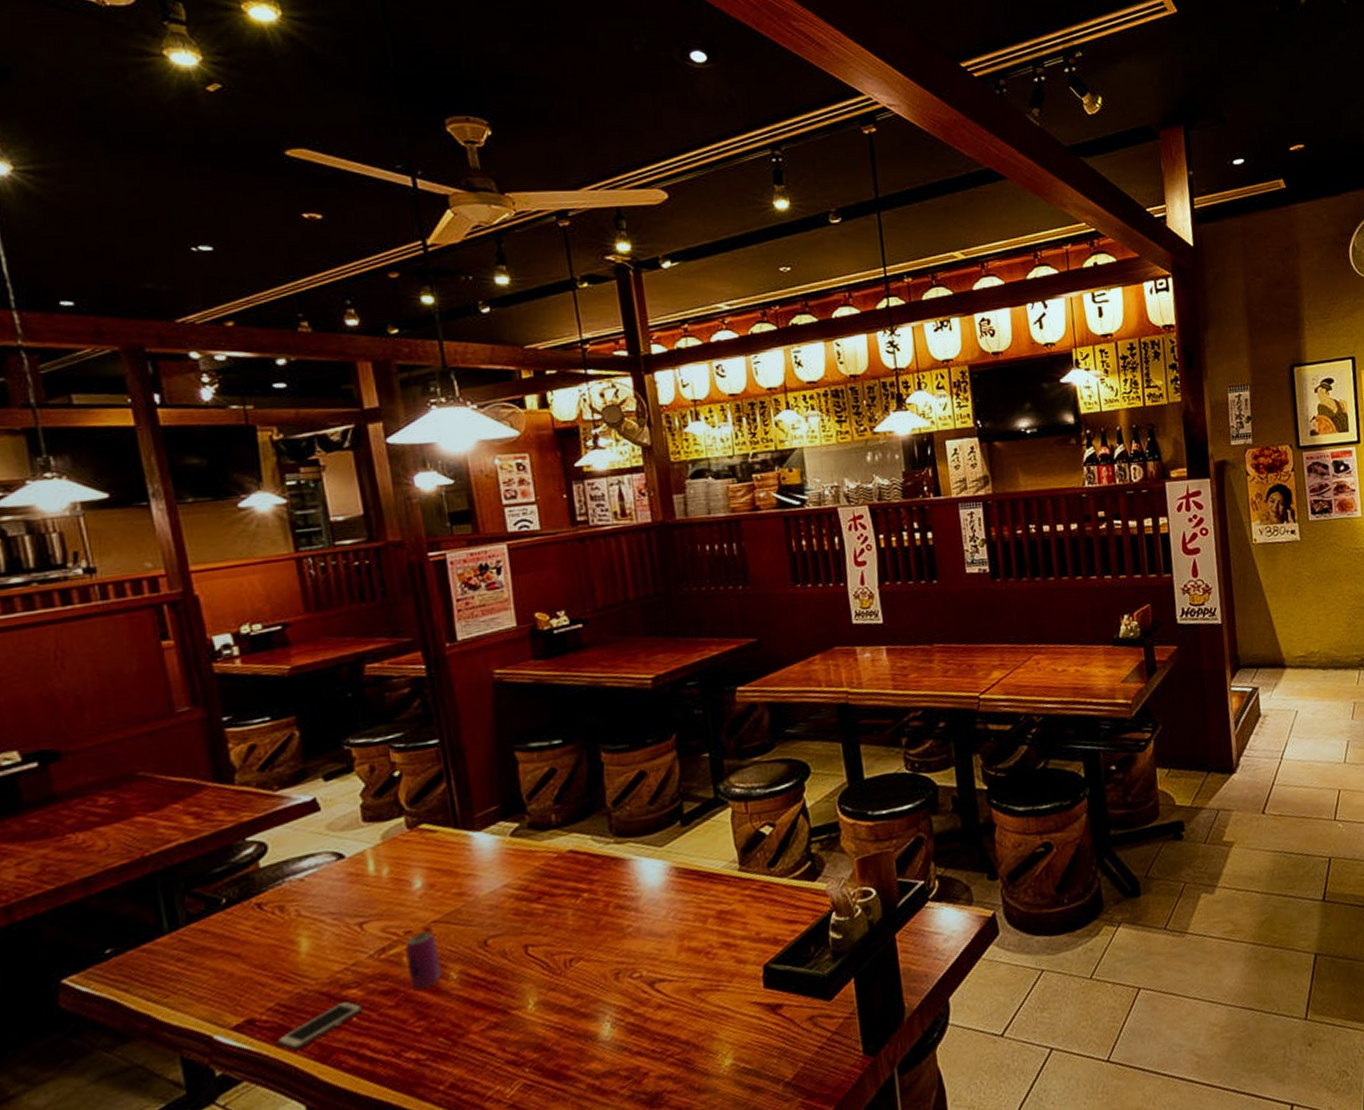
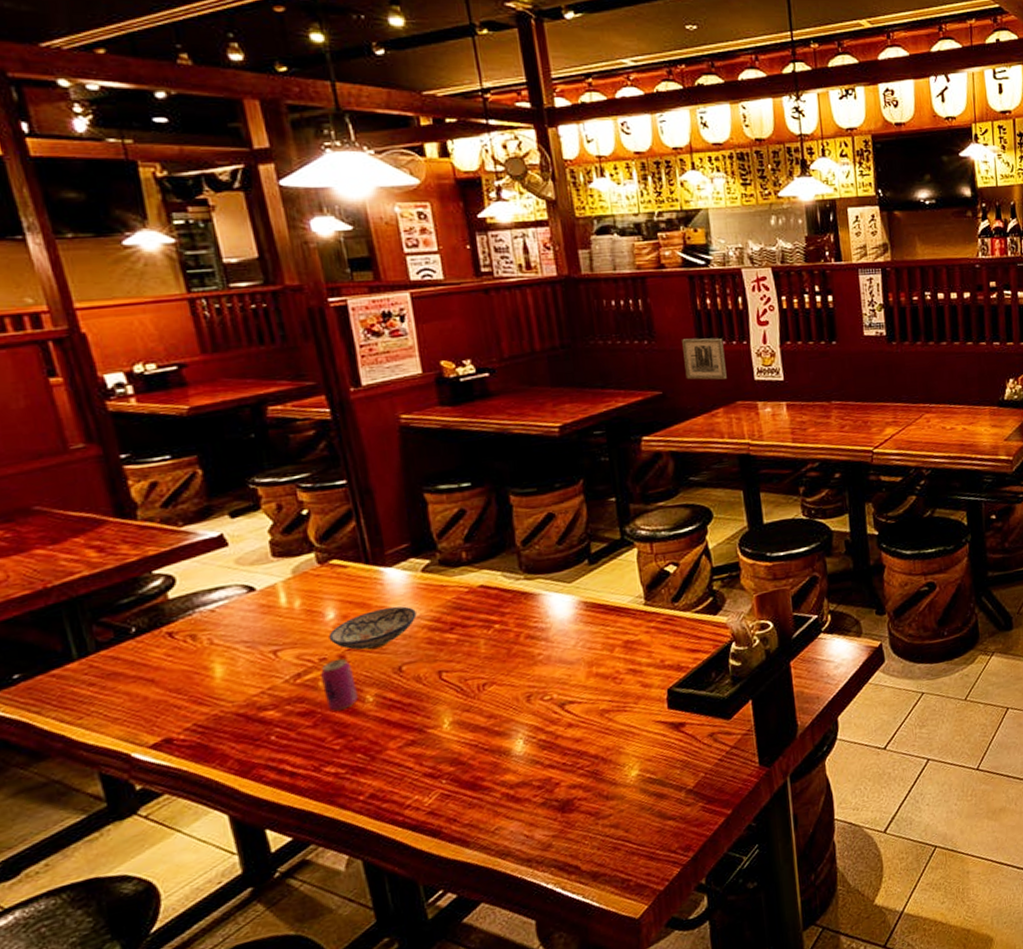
cell phone: present [277,1000,364,1050] -> none [196,721,282,766]
bowl: none [415,874,504,923] -> present [328,606,417,651]
wall art: none [777,580,824,625] -> present [682,338,727,380]

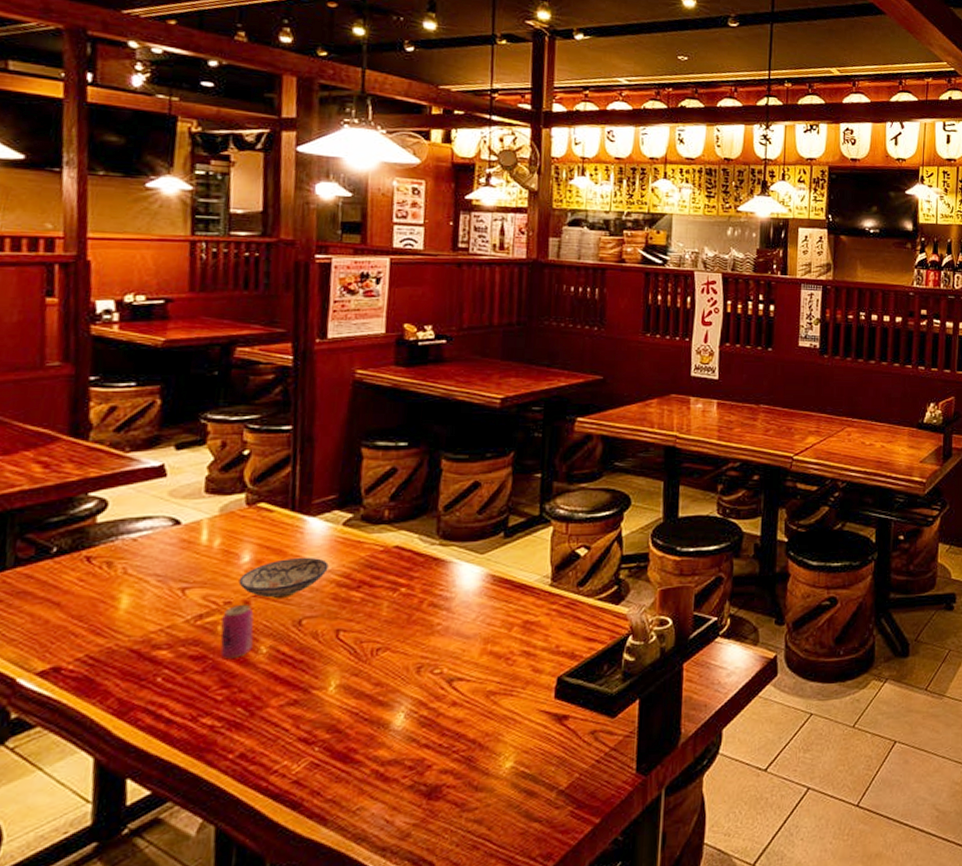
wall art: present [682,338,727,380] -> none [627,330,667,372]

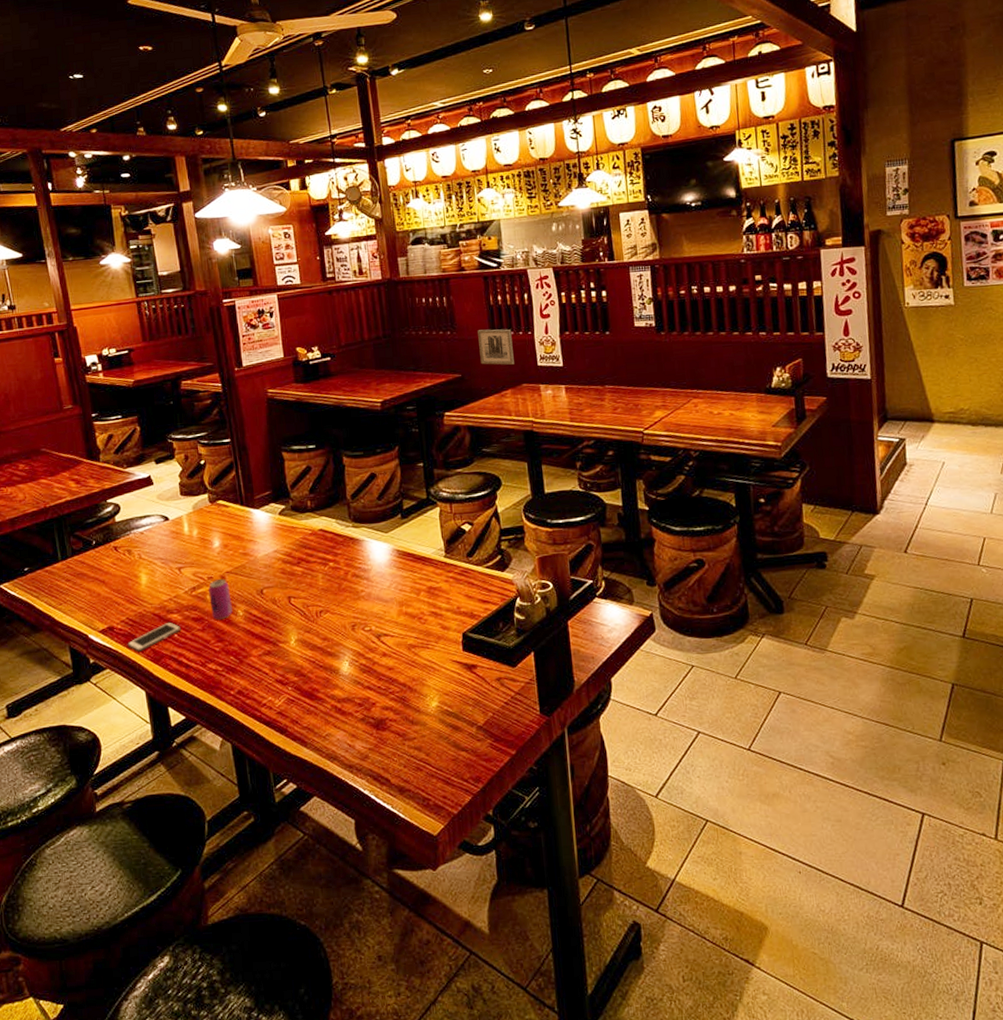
cell phone: none [78,660,170,702] -> present [127,622,182,652]
bowl: present [238,557,329,599] -> none [214,541,275,574]
wall art: none [627,330,667,372] -> present [478,329,514,365]

